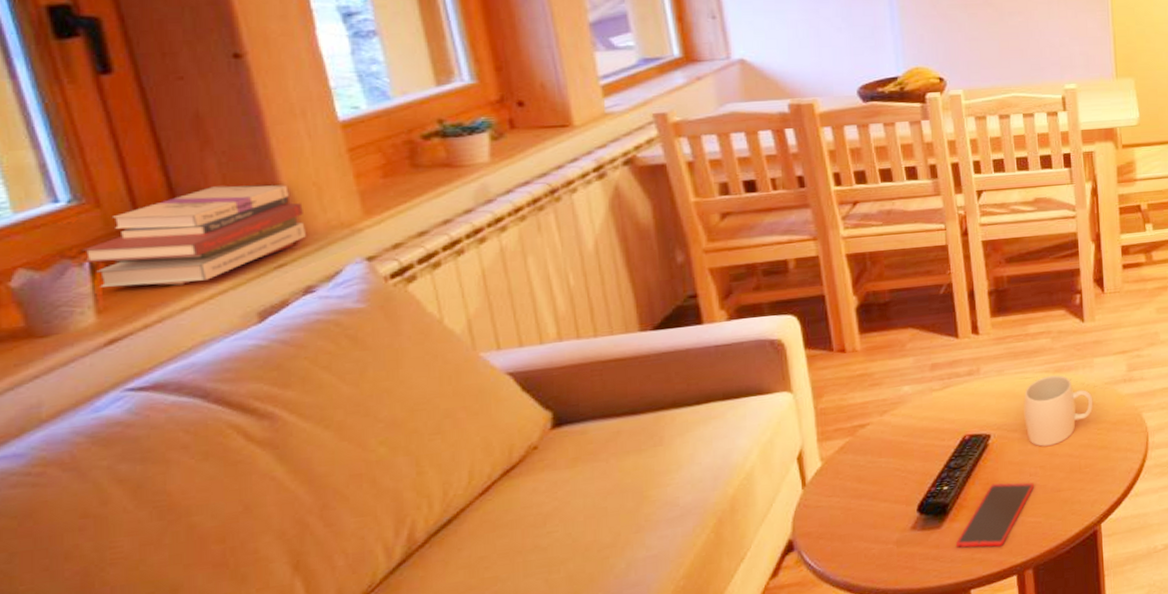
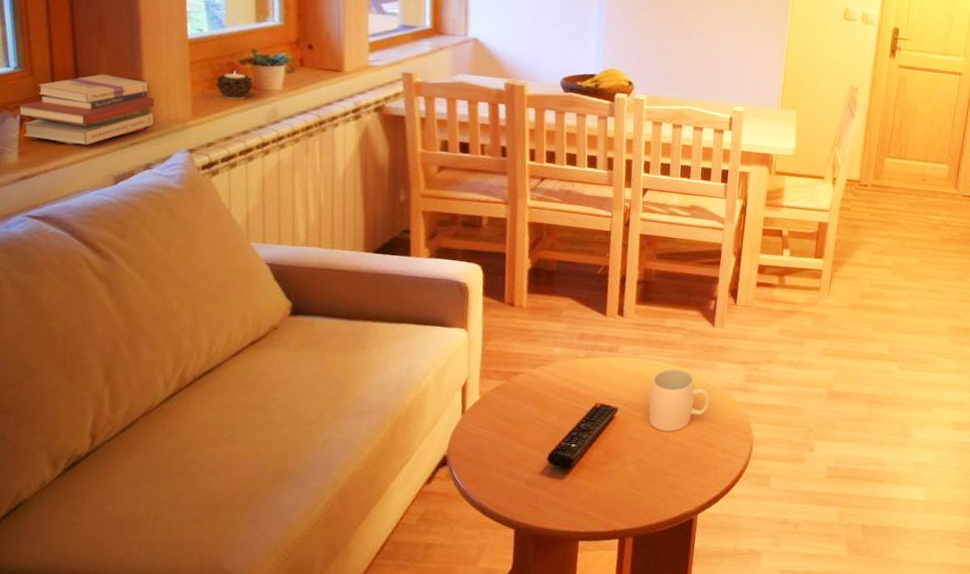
candle: none [391,149,446,186] -> present [215,70,253,101]
smartphone: present [956,482,1034,548] -> none [574,452,647,510]

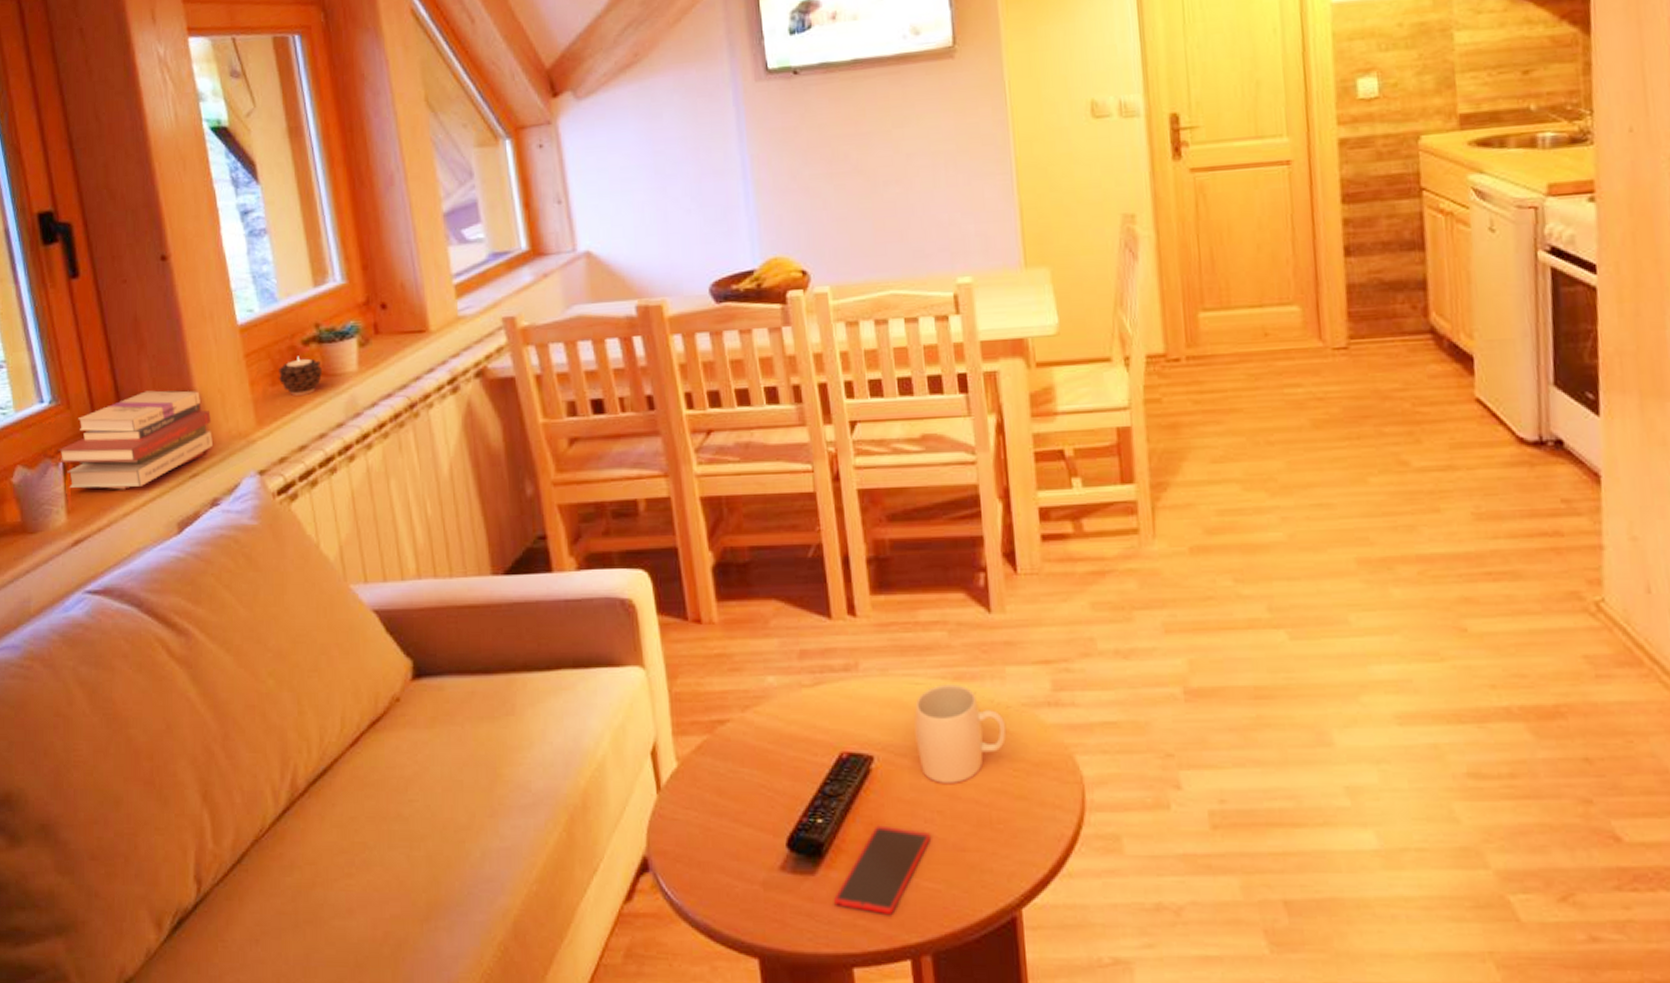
smartphone: none [574,452,647,510] -> present [834,825,930,914]

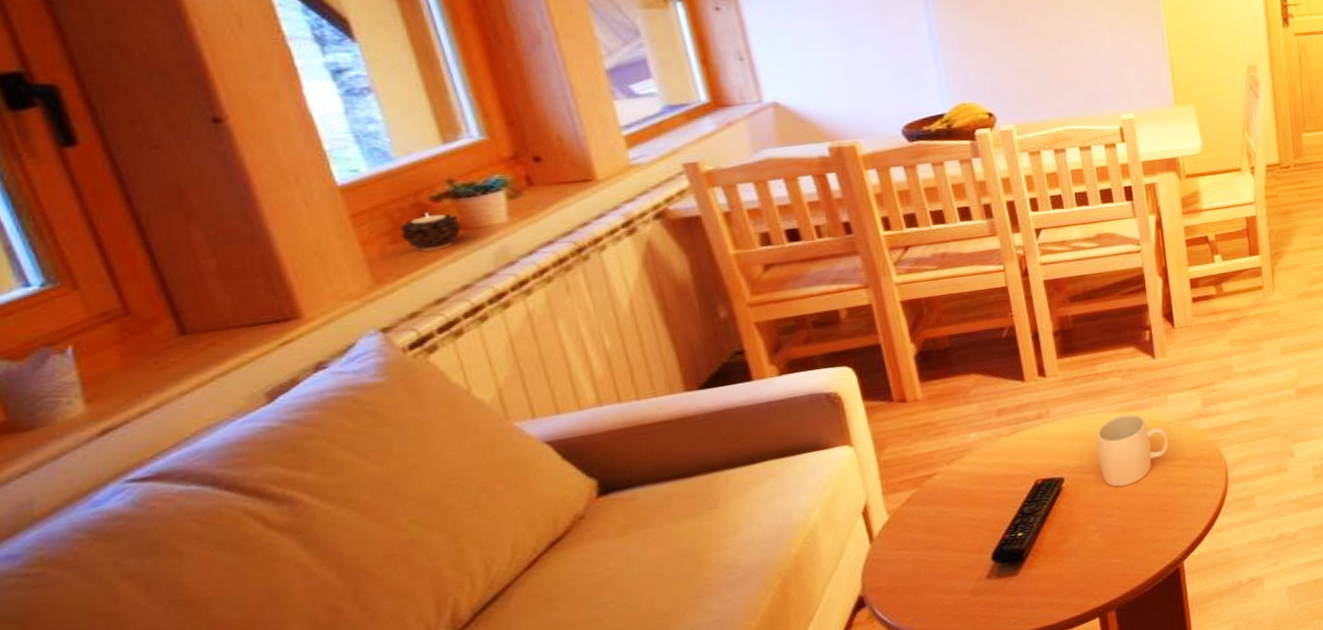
books: present [58,390,213,490] -> none [63,256,311,375]
smartphone: present [834,825,930,914] -> none [1034,524,1112,594]

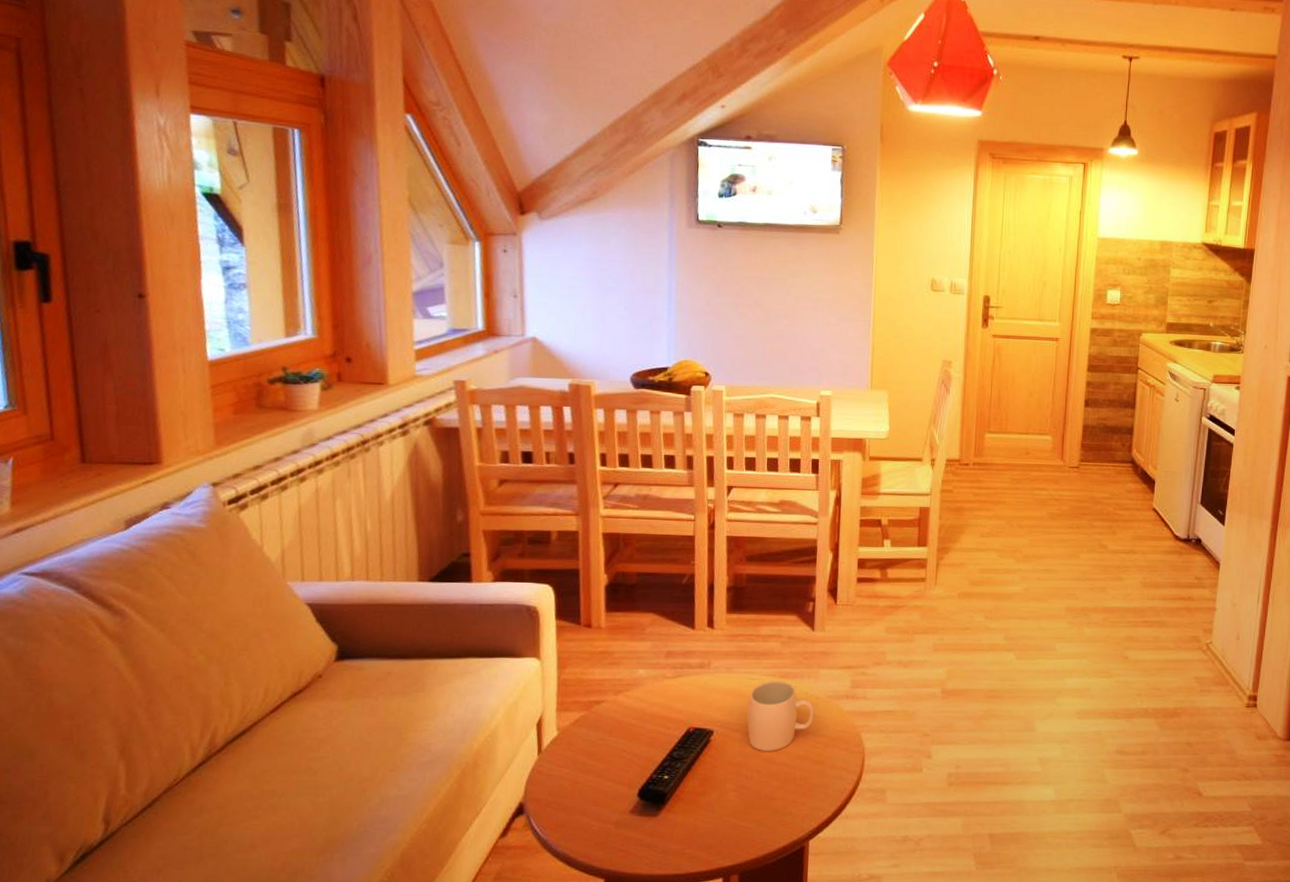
candle: present [400,212,461,252] -> none [241,392,284,424]

